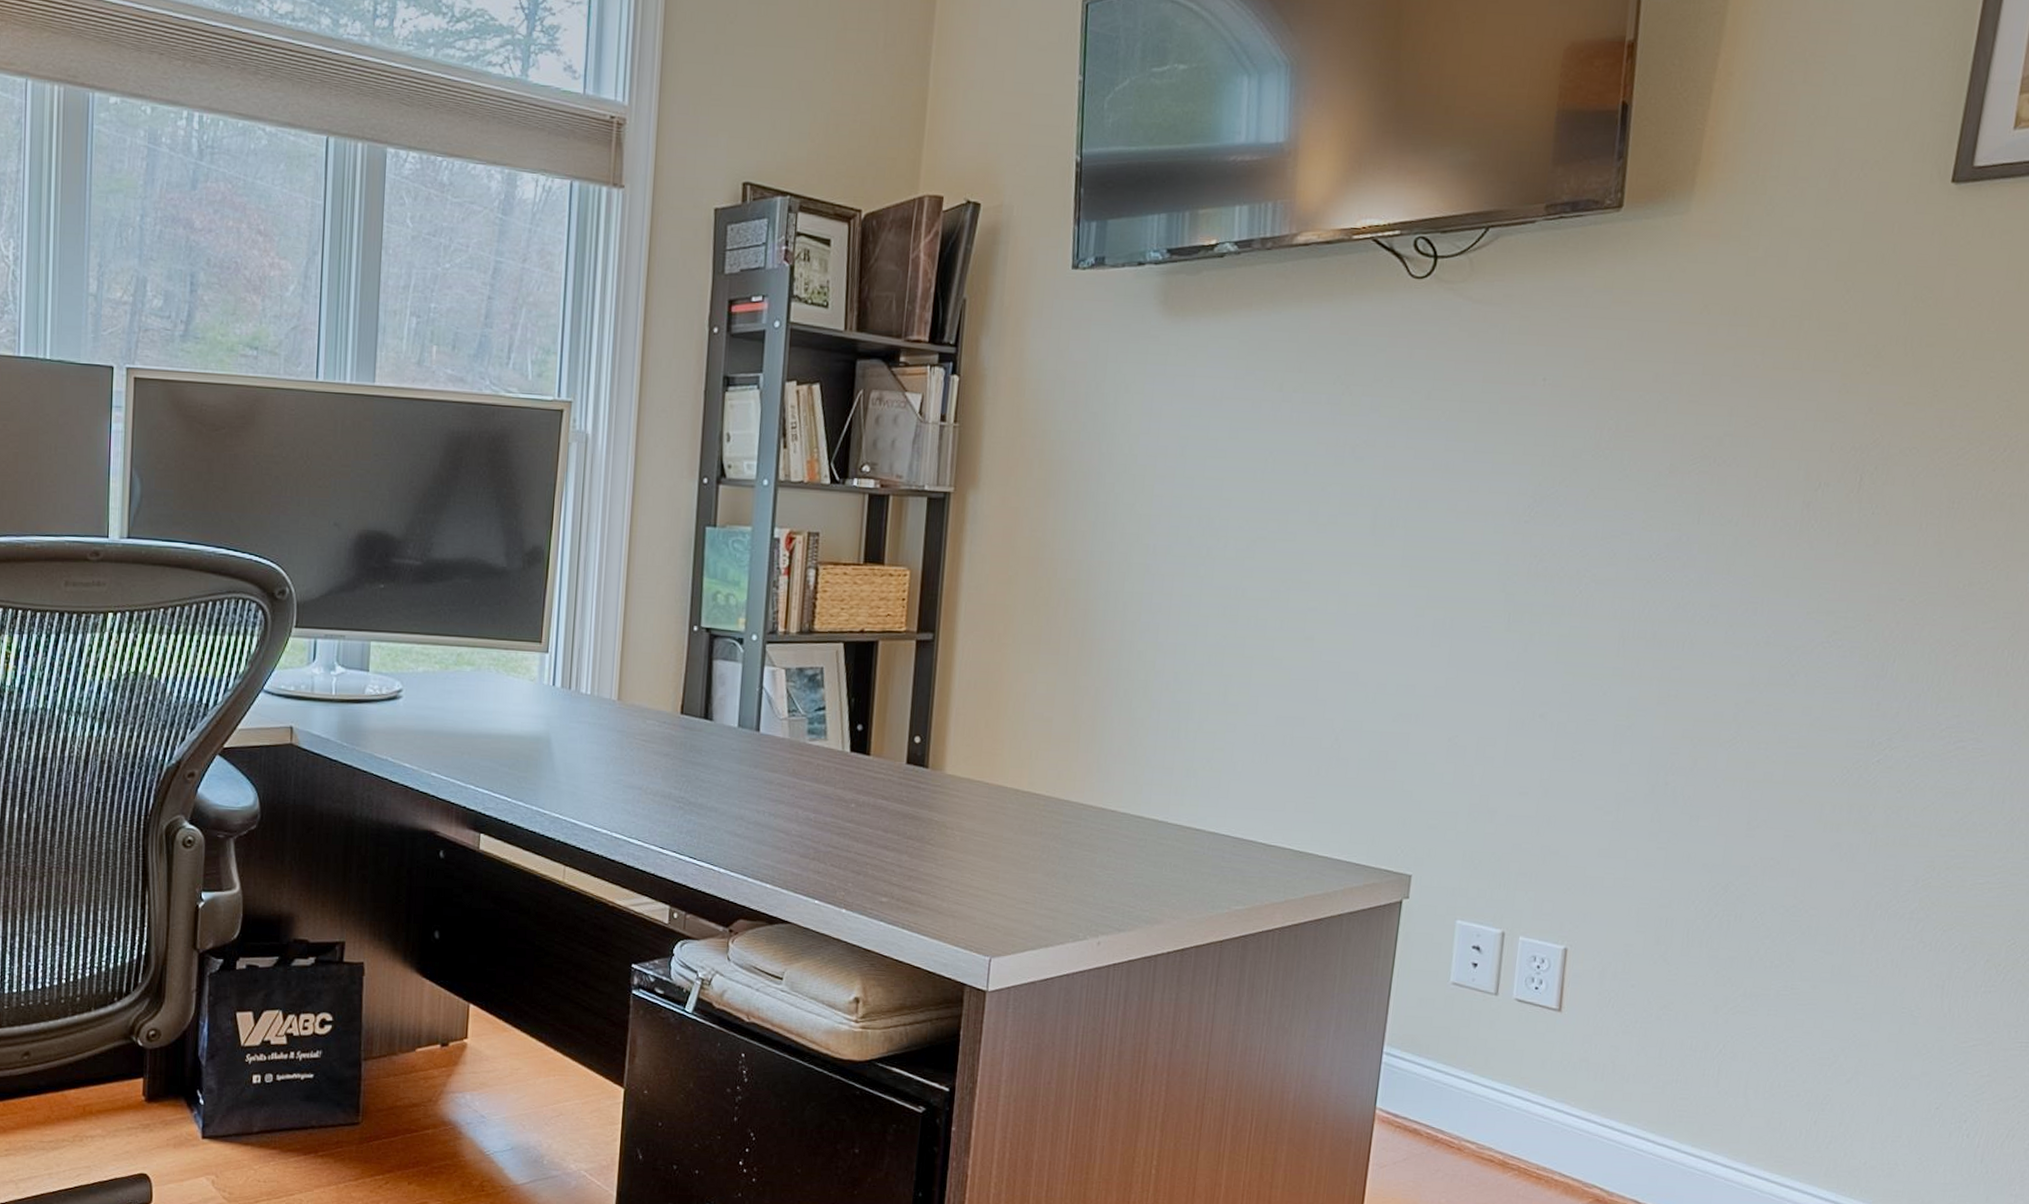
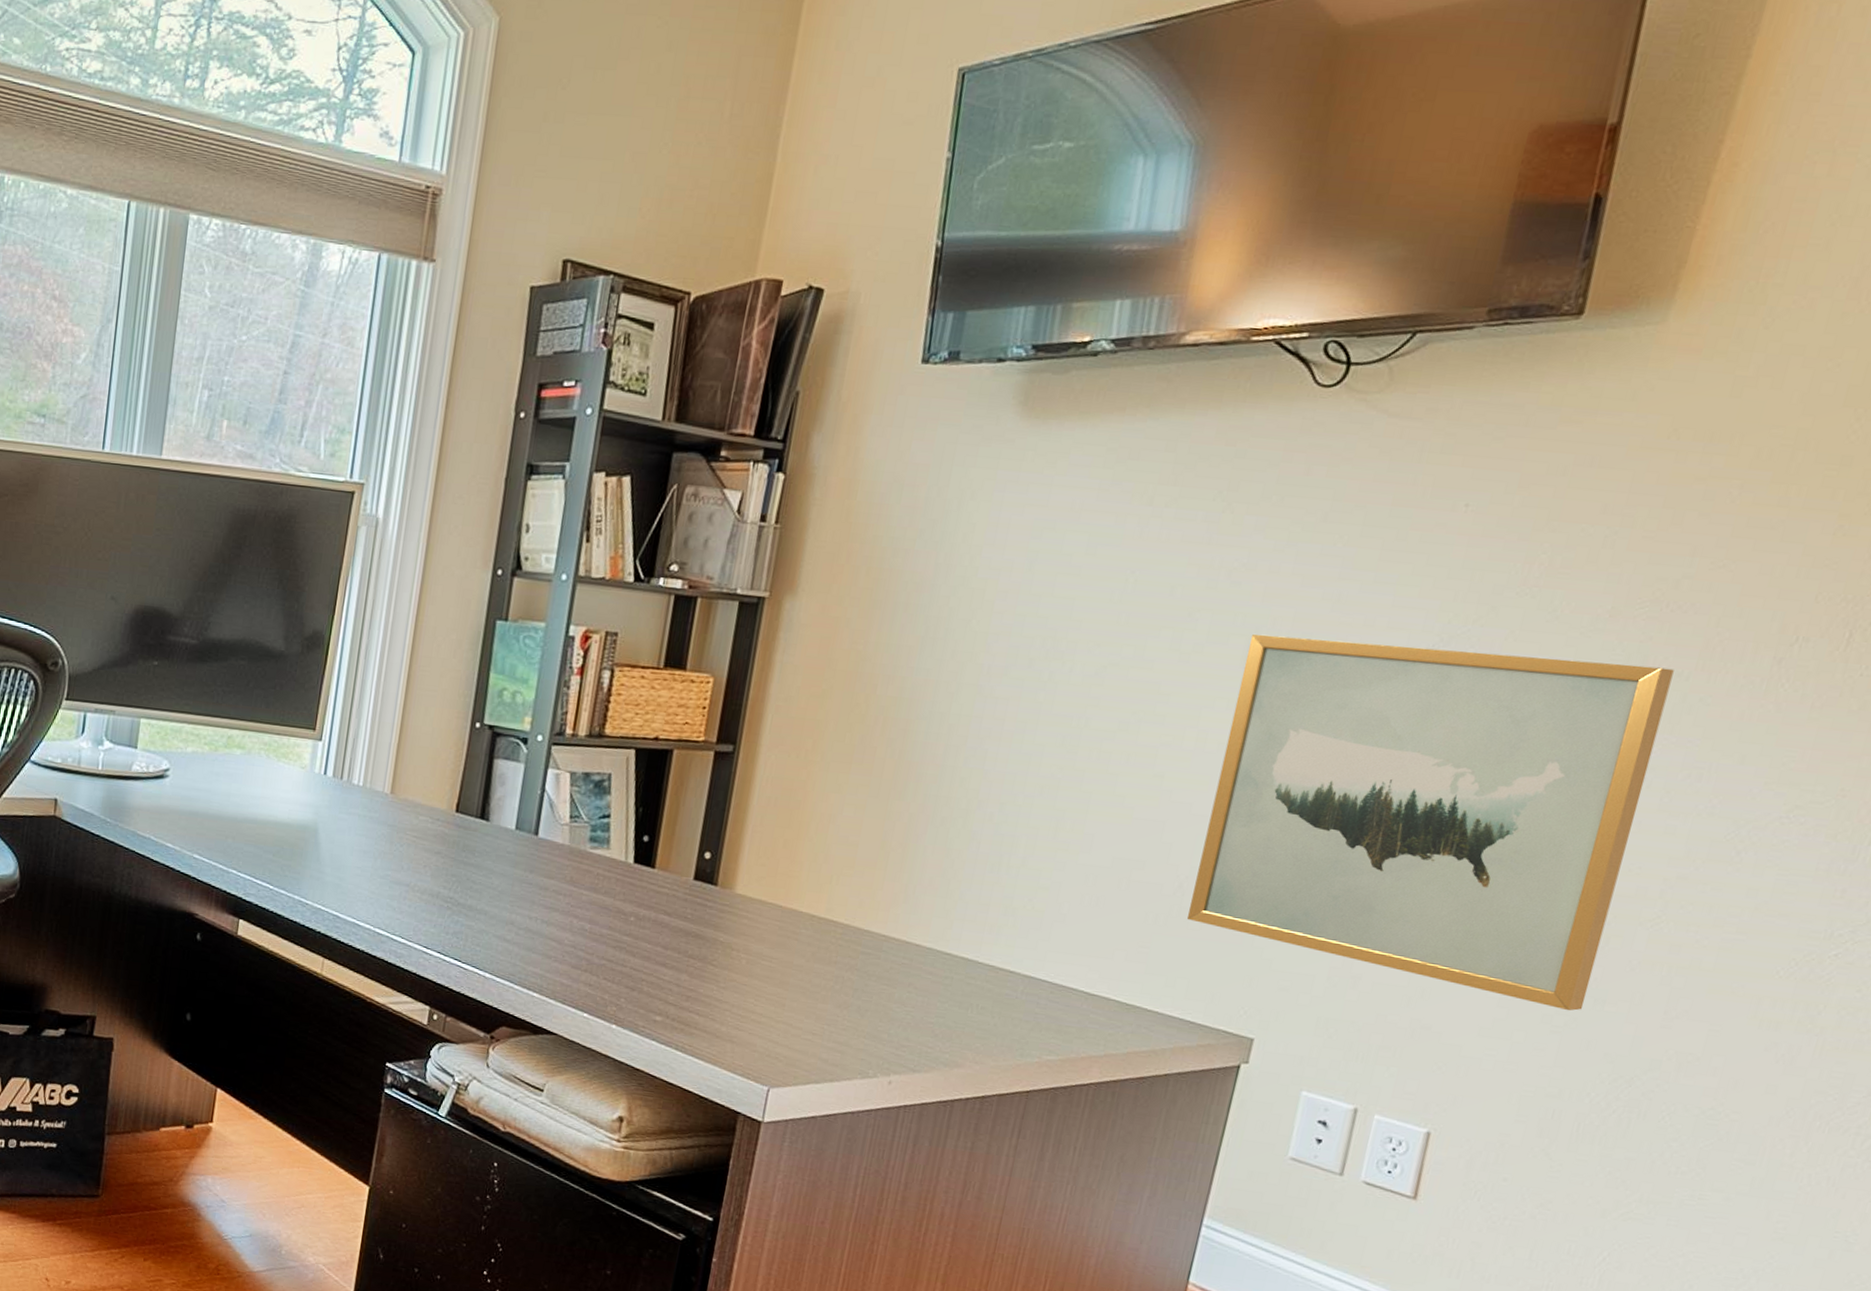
wall art: none [1345,503,1726,828] -> present [1187,634,1674,1011]

